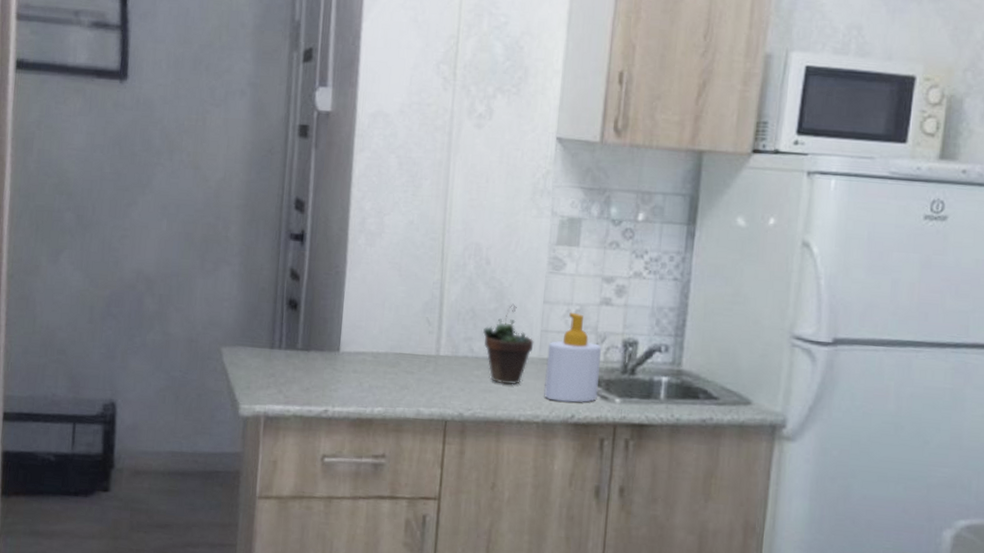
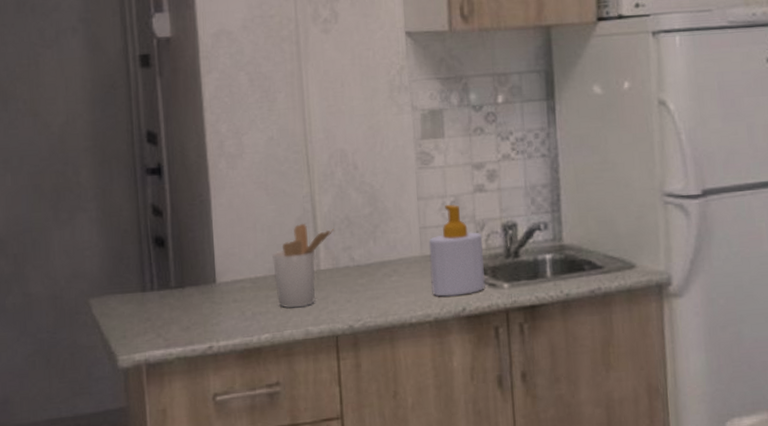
utensil holder: none [395,308,459,388] -> present [272,223,335,308]
succulent plant: present [483,303,534,385] -> none [361,205,415,288]

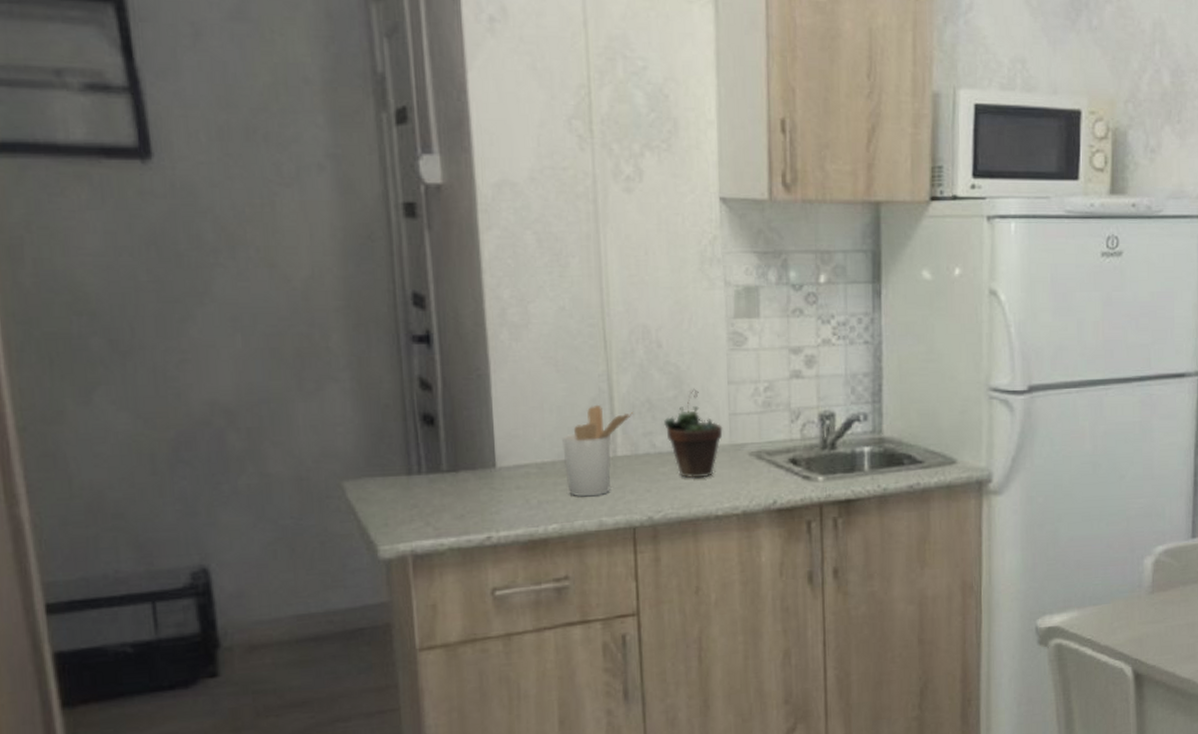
succulent plant: none [361,205,415,288] -> present [664,388,723,478]
soap bottle: present [428,204,486,297] -> none [739,390,799,489]

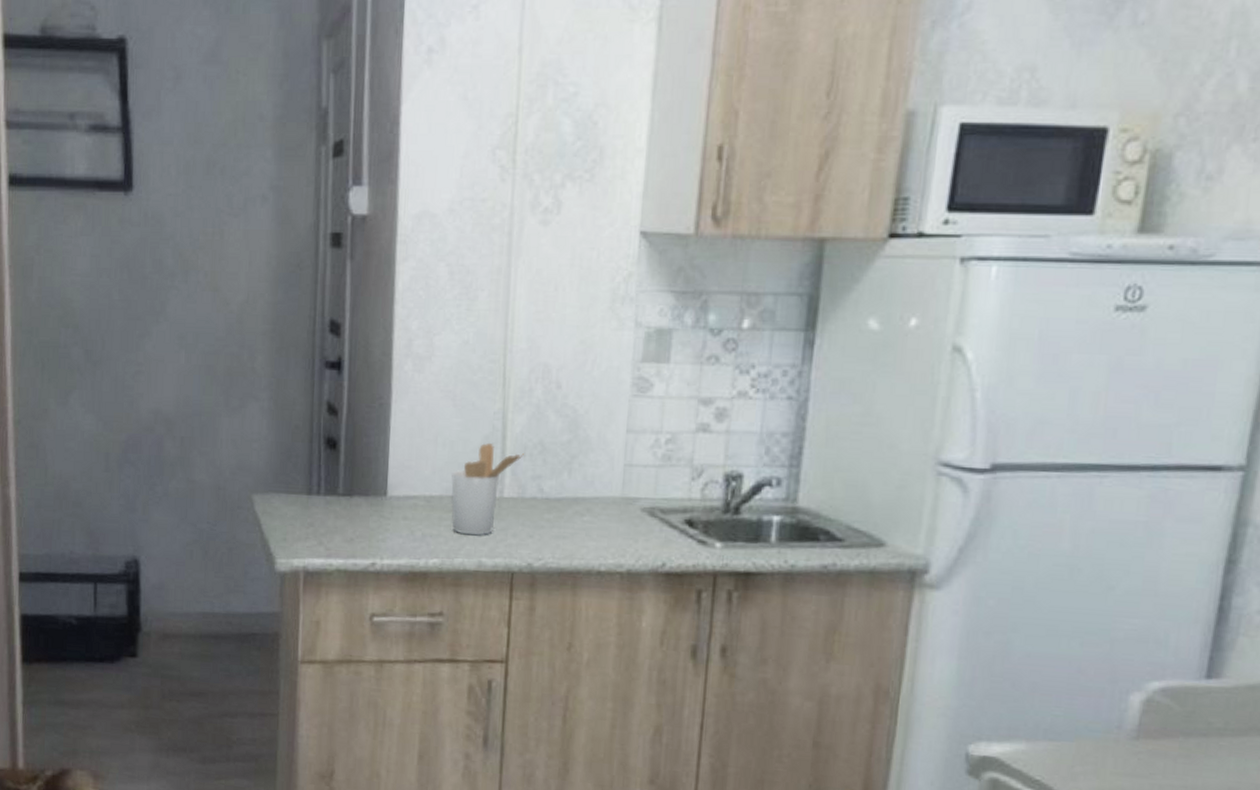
succulent plant: present [664,388,723,478] -> none [555,434,616,530]

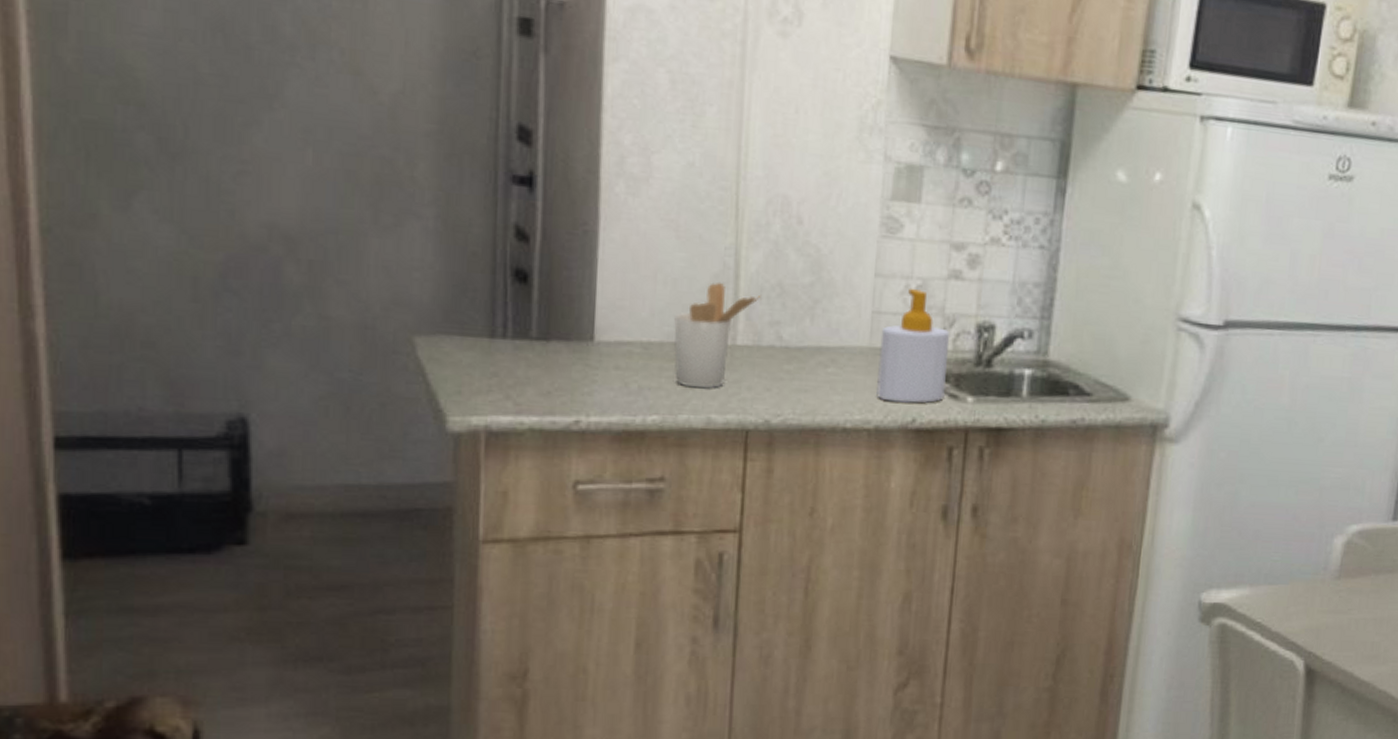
soap bottle: none [629,441,699,549] -> present [877,288,950,403]

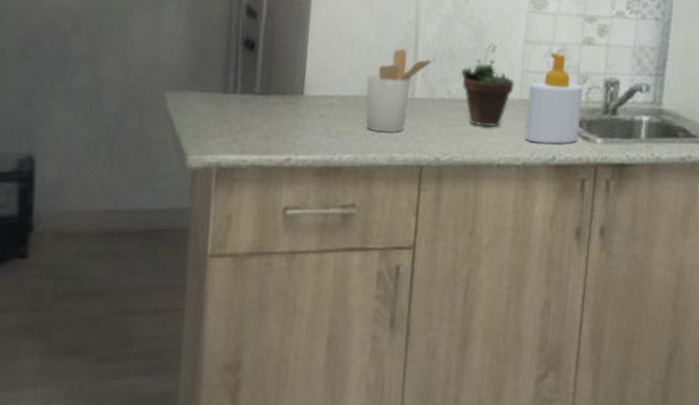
succulent plant: none [795,276,863,383] -> present [461,43,515,128]

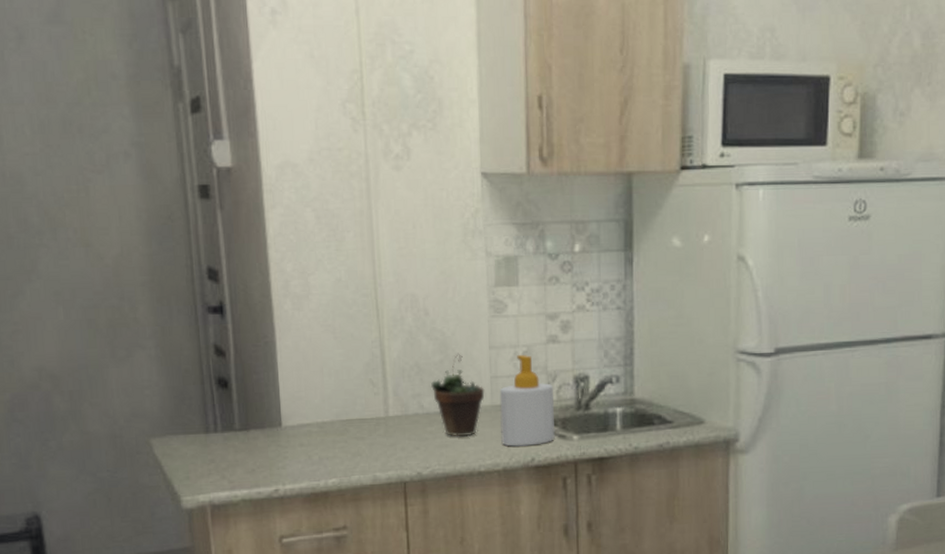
utensil holder: present [365,48,435,133] -> none [340,368,404,454]

